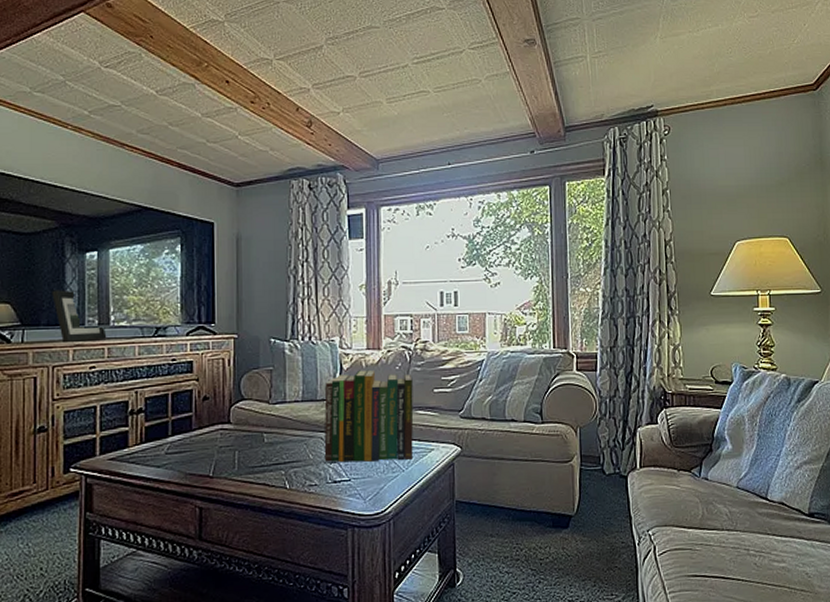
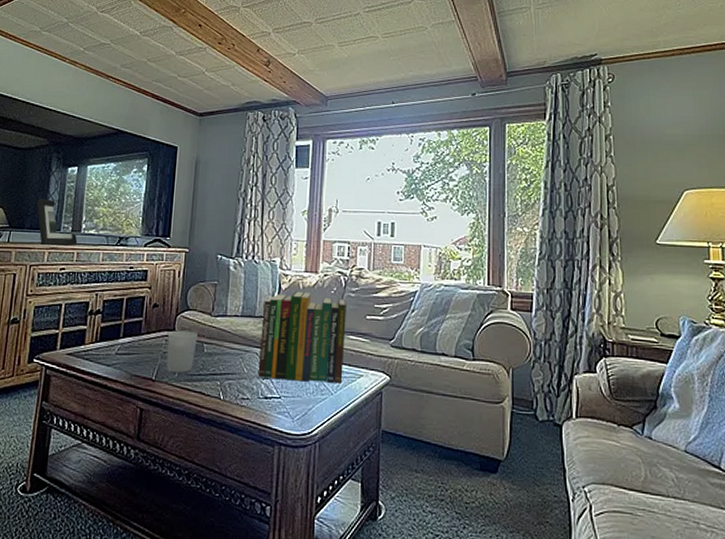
candle holder: none [222,421,256,467] -> present [166,330,198,374]

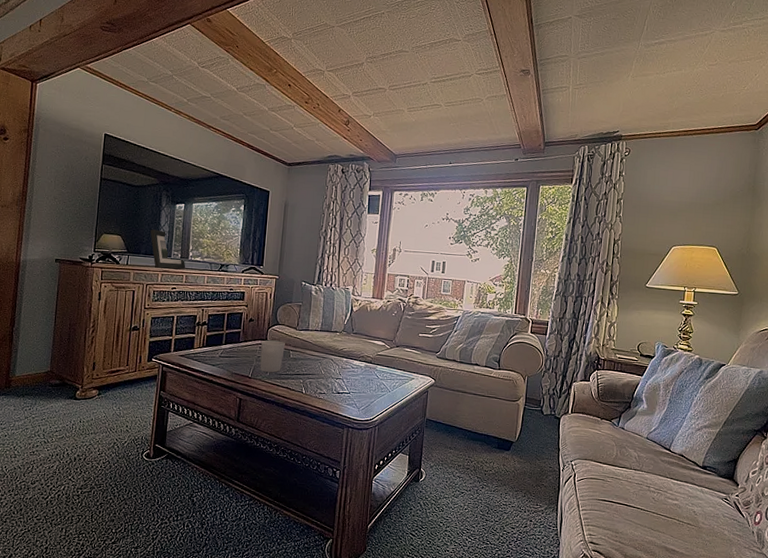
books: present [258,291,347,385] -> none [332,313,404,385]

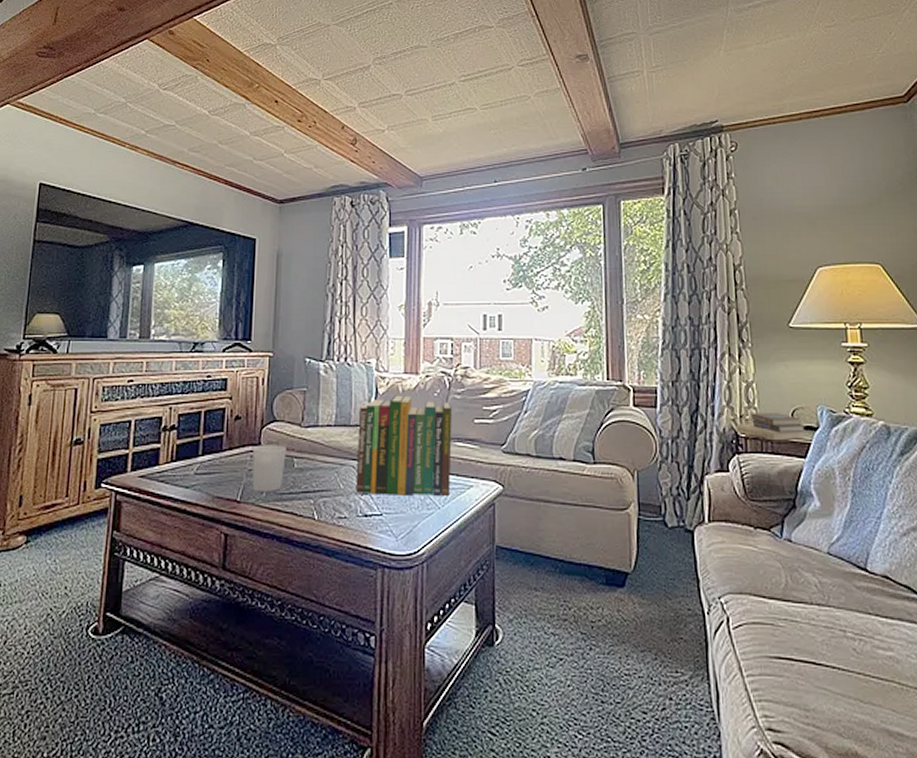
picture frame: present [150,229,186,270] -> none [98,302,147,356]
books: none [332,313,404,385] -> present [355,395,452,497]
books: none [598,343,645,364] -> present [735,413,806,441]

